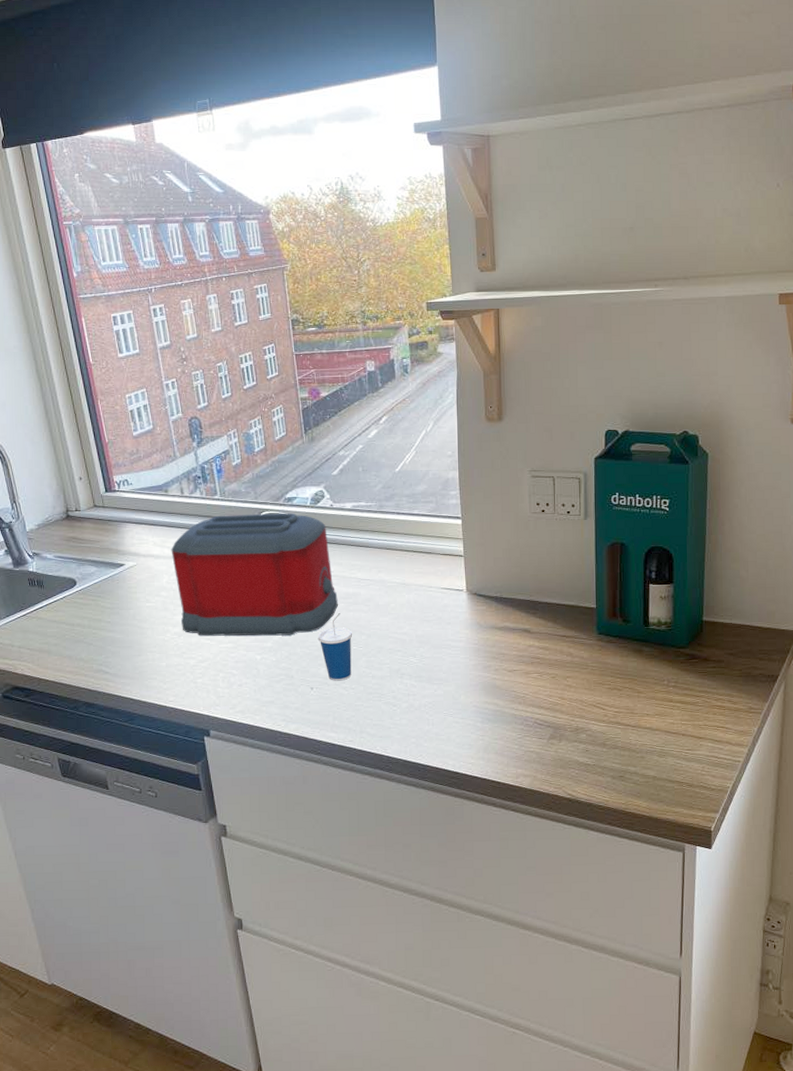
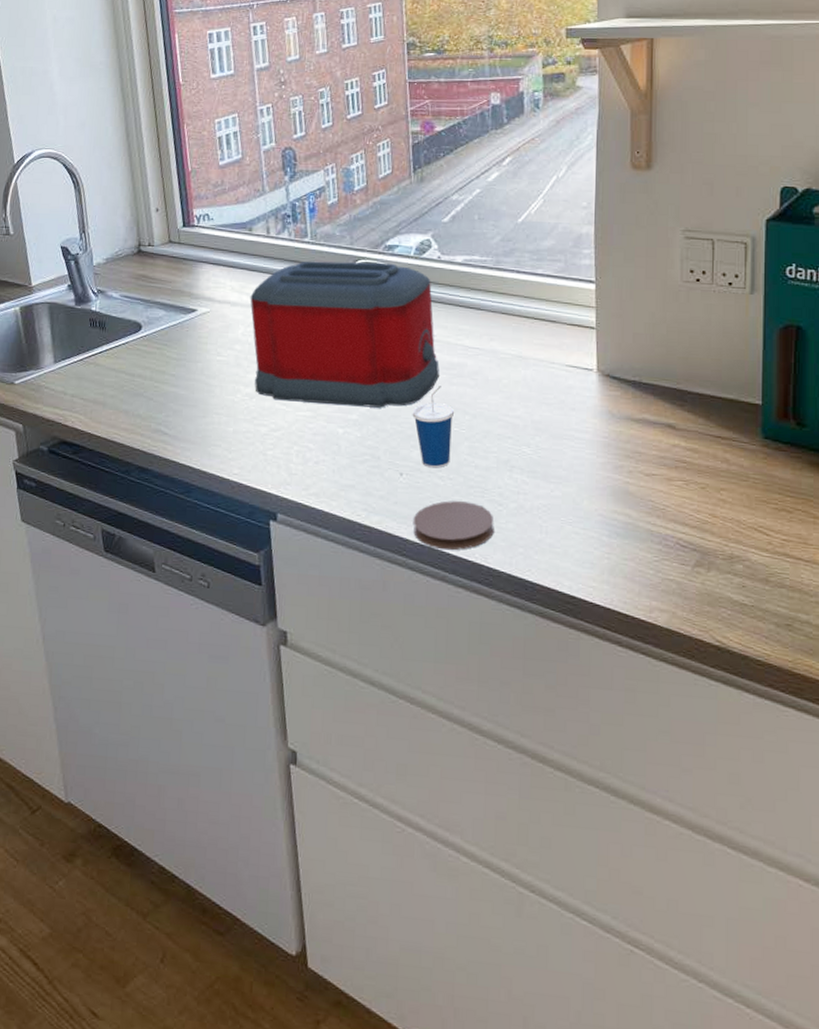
coaster: none [324,706,391,746] -> present [412,500,494,551]

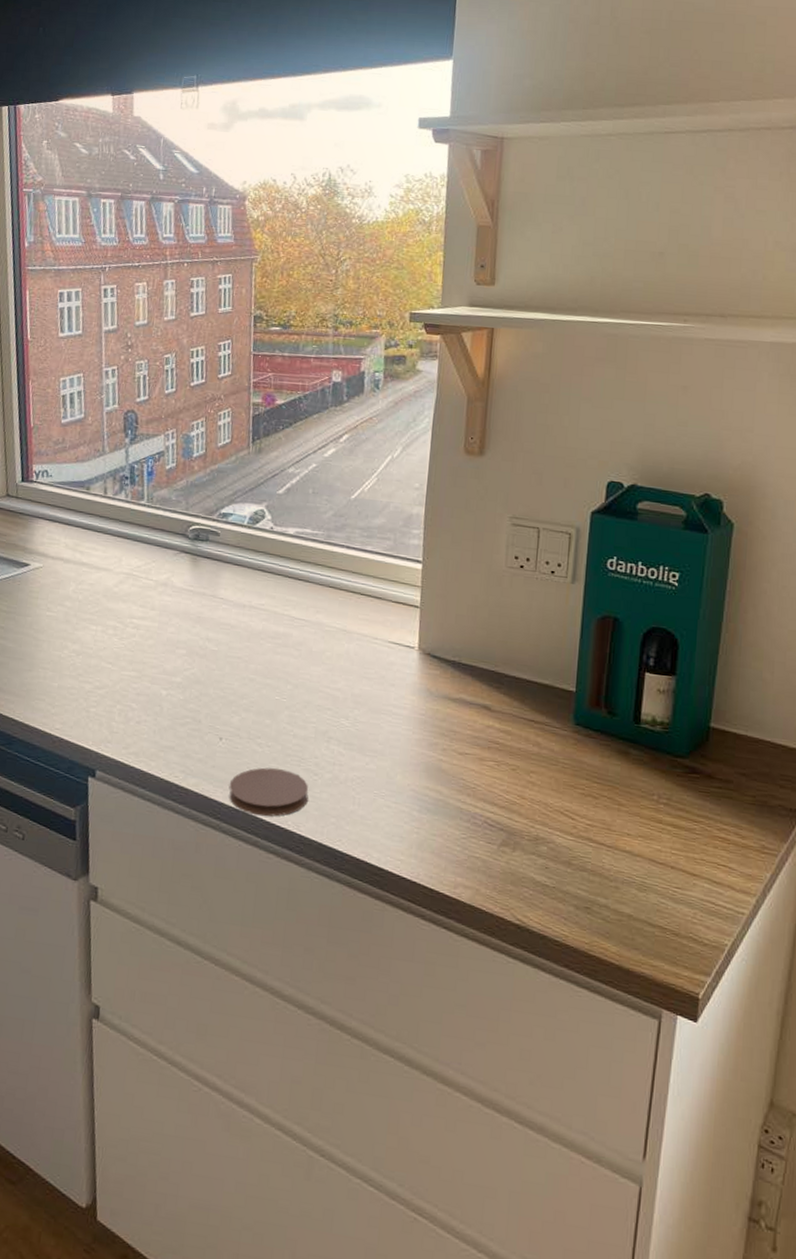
toaster: present [250,261,440,408] -> none [82,523,265,673]
cup: present [412,386,454,468] -> none [235,654,276,735]

